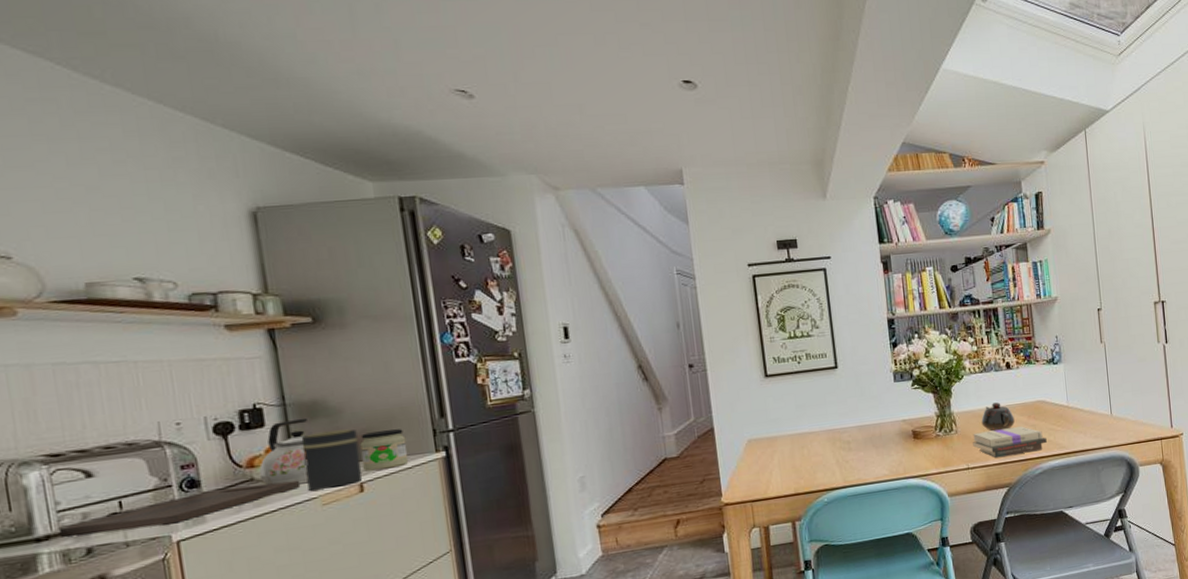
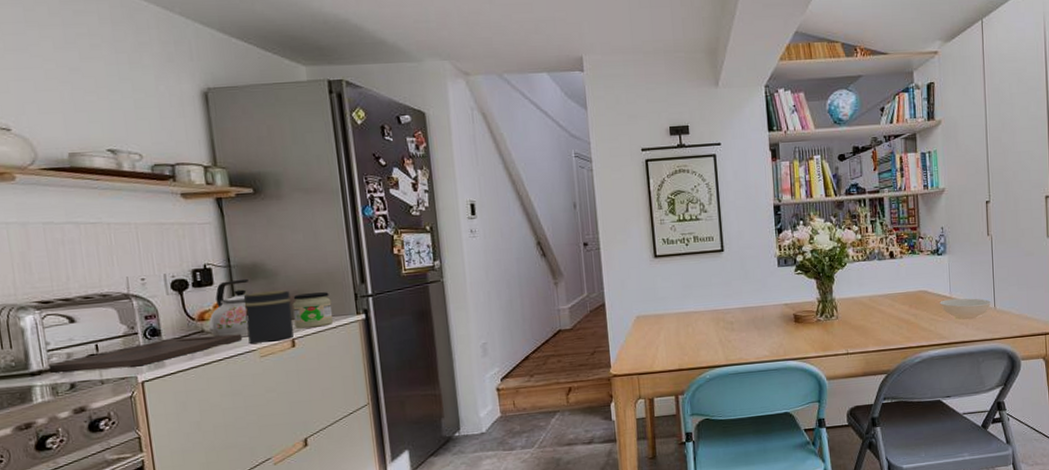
books: present [973,426,1047,458] -> none [853,315,927,345]
teapot: present [981,402,1016,432] -> none [862,290,897,319]
bowl: none [1057,406,1108,429] -> present [940,298,992,320]

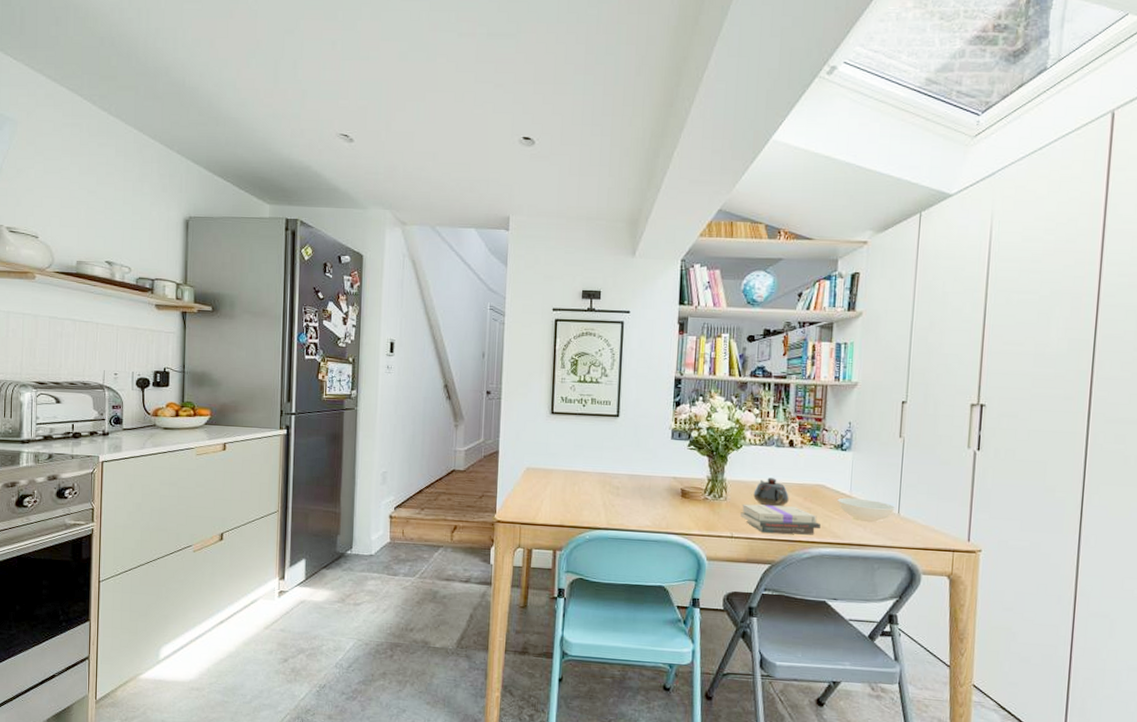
cutting board: present [48,334,243,373] -> none [35,427,185,448]
kettle: present [208,278,249,338] -> none [159,384,197,436]
cylinder: present [243,290,295,344] -> none [189,397,228,444]
jar: present [292,292,334,329] -> none [228,404,261,436]
books: none [853,315,927,345] -> present [740,503,821,535]
teapot: none [862,290,897,319] -> present [753,478,790,507]

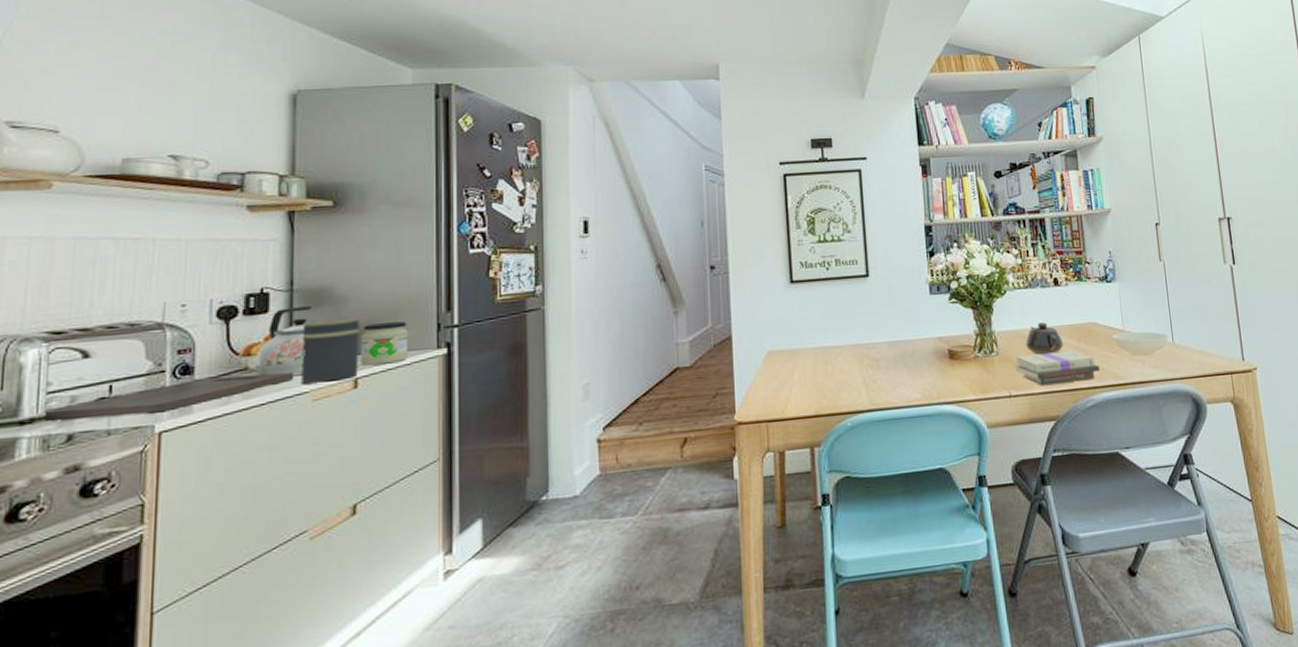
cutting board: none [35,427,185,448] -> present [44,372,294,421]
kettle: none [159,384,197,436] -> present [254,305,312,377]
cylinder: none [189,397,228,444] -> present [301,319,360,385]
jar: none [228,404,261,436] -> present [361,322,409,366]

